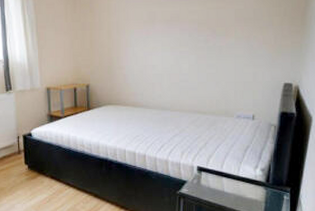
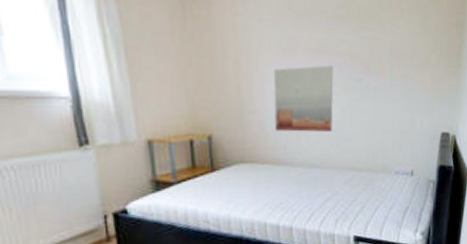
wall art: none [135,31,184,83] -> present [273,65,334,132]

